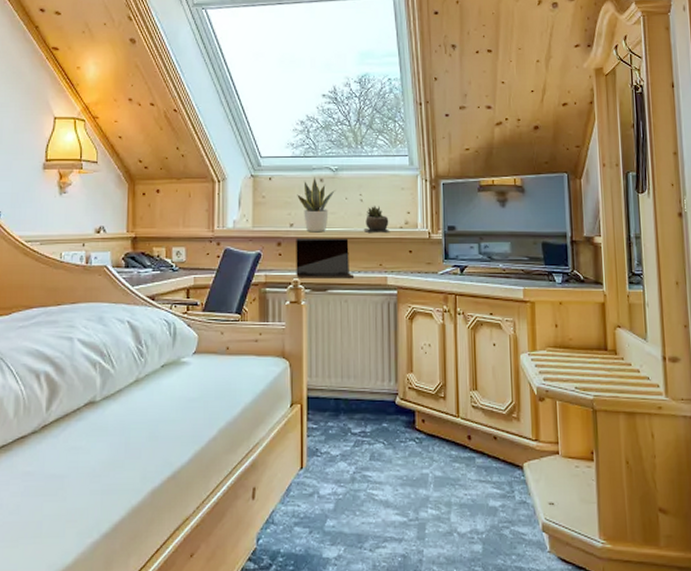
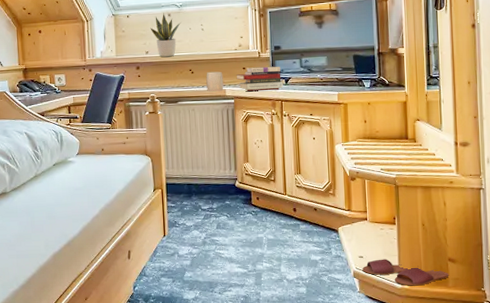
laptop: present [296,238,355,280] -> none [151,60,199,94]
succulent plant: present [363,206,391,232] -> none [205,33,227,55]
mug: none [363,254,385,279] -> present [206,71,224,92]
books: none [400,250,459,282] -> present [236,66,284,92]
slippers: none [553,507,661,545] -> present [362,259,450,286]

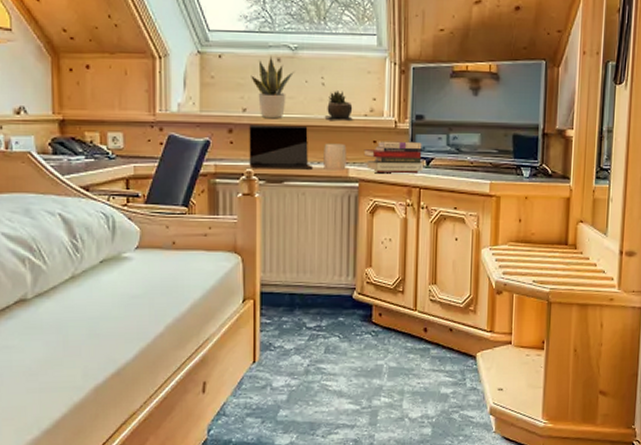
laptop: none [151,60,199,94] -> present [249,125,314,171]
succulent plant: none [205,33,227,55] -> present [324,91,354,120]
slippers: present [362,259,450,286] -> none [500,391,599,424]

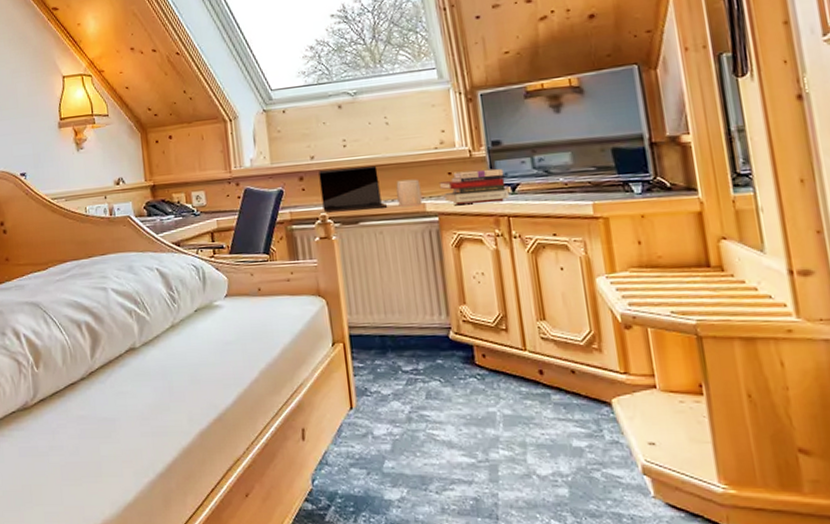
potted plant: present [251,56,294,119] -> none [315,104,356,163]
succulent plant: present [324,91,354,120] -> none [392,127,424,157]

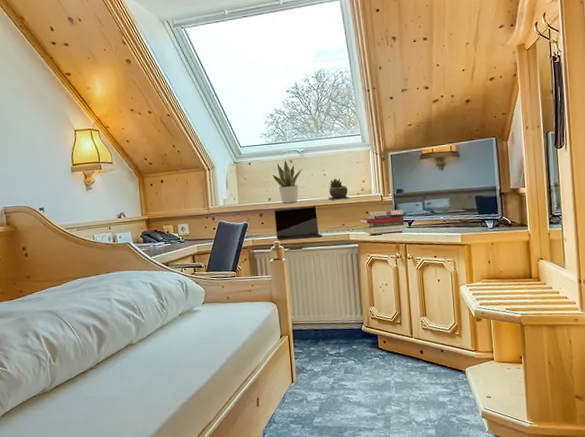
potted plant: none [315,104,356,163] -> present [272,159,303,204]
succulent plant: none [392,127,424,157] -> present [327,178,350,200]
mug: present [396,178,423,208] -> none [329,216,348,237]

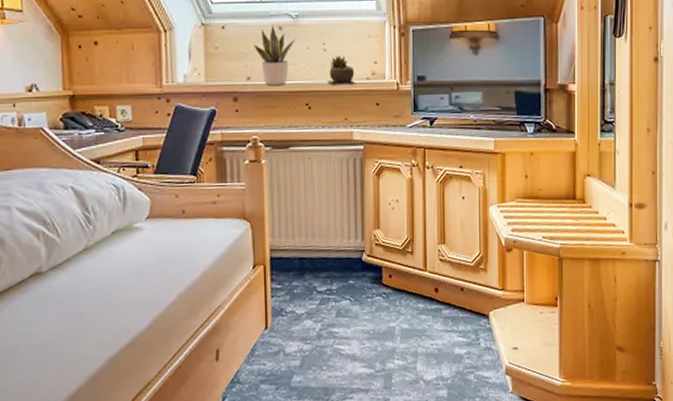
laptop: present [274,206,323,241] -> none [254,91,318,136]
books: present [359,209,407,236] -> none [367,102,428,136]

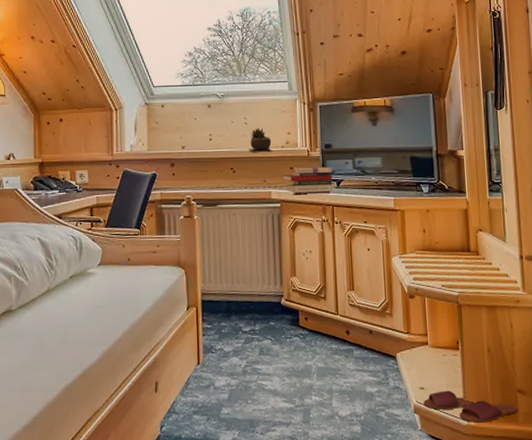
potted plant: present [254,25,296,86] -> none [187,104,222,154]
books: none [367,102,428,136] -> present [282,166,335,195]
slippers: none [516,349,617,383] -> present [423,390,519,423]

